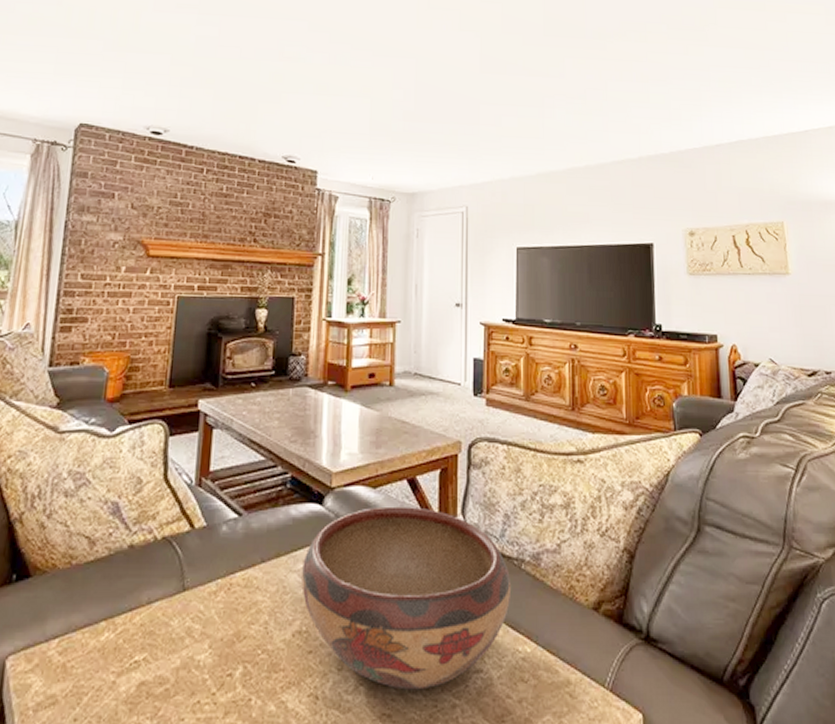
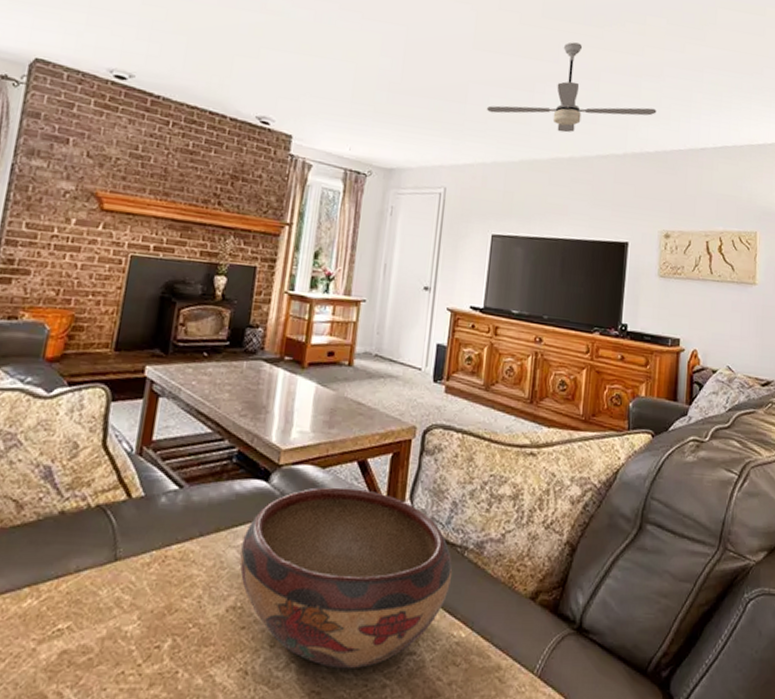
ceiling fan: none [499,56,667,143] -> present [486,42,657,133]

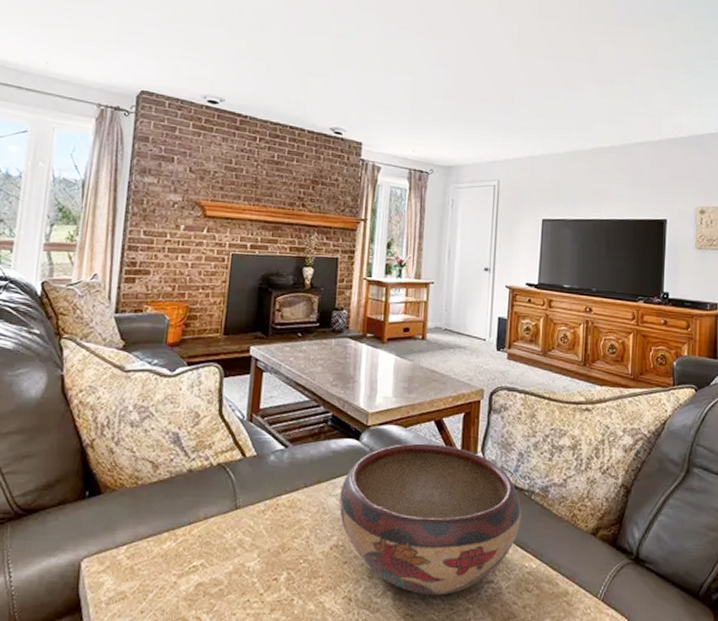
ceiling fan: present [486,42,657,133] -> none [532,42,688,125]

